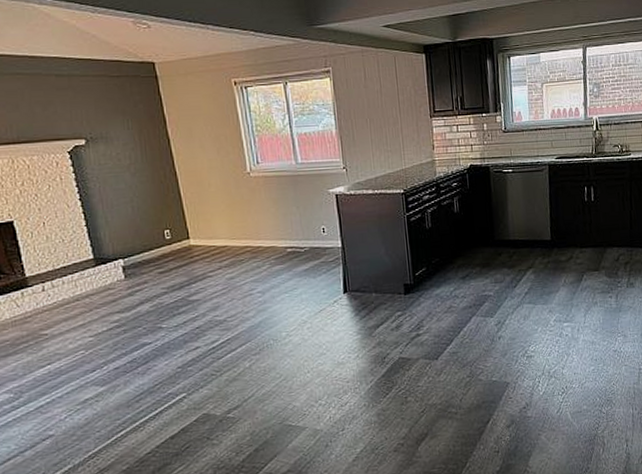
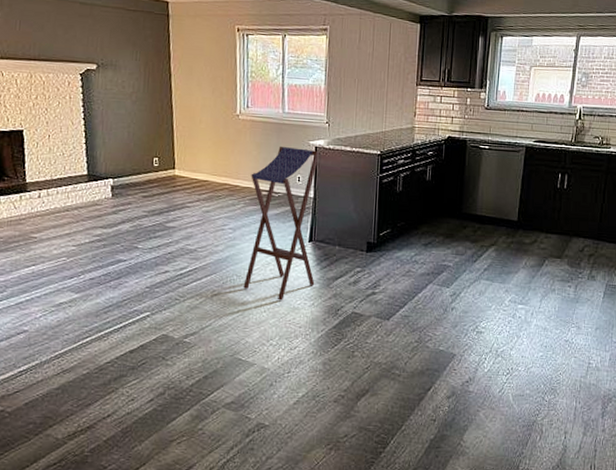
stool: none [272,198,357,358] -> present [243,146,320,301]

